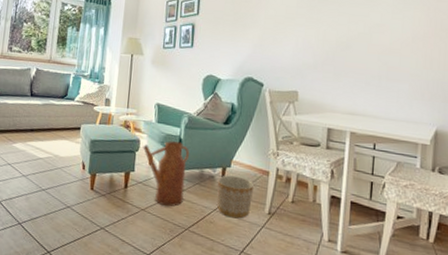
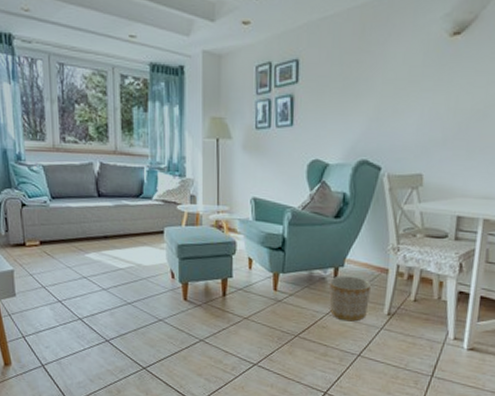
watering can: present [143,141,190,207] -> none [240,241,296,314]

